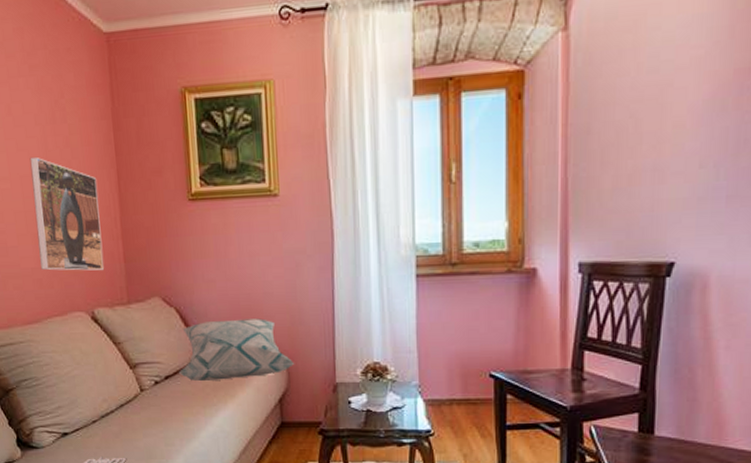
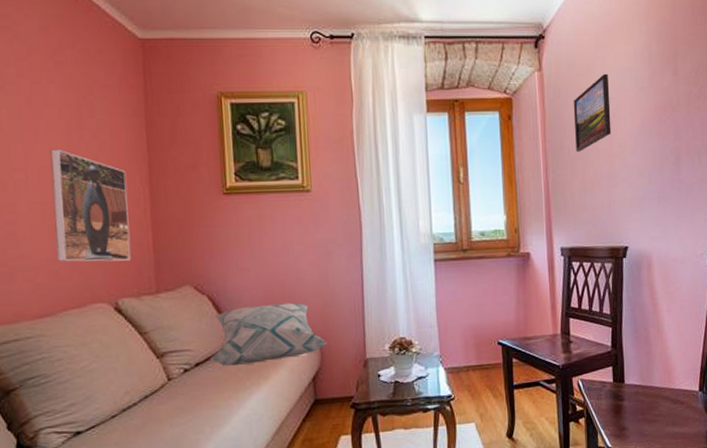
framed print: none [609,25,666,137] -> present [573,73,611,152]

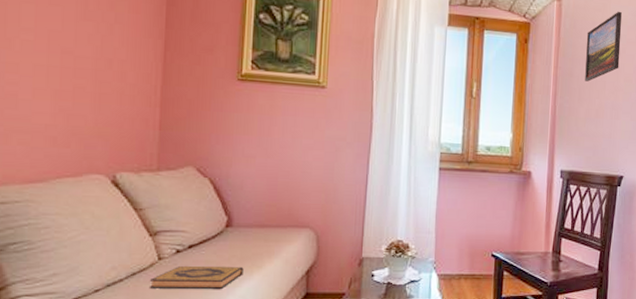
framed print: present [50,149,132,262] -> none [56,13,141,135]
hardback book: none [162,380,251,410] -> present [148,265,244,289]
decorative pillow: present [211,302,328,366] -> none [205,194,325,251]

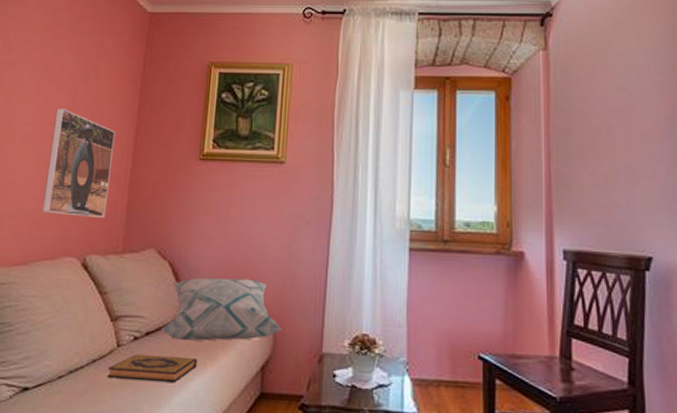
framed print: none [56,13,141,135] -> present [41,107,116,218]
decorative pillow: none [205,194,325,251] -> present [161,278,282,341]
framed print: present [585,11,622,82] -> none [584,54,632,140]

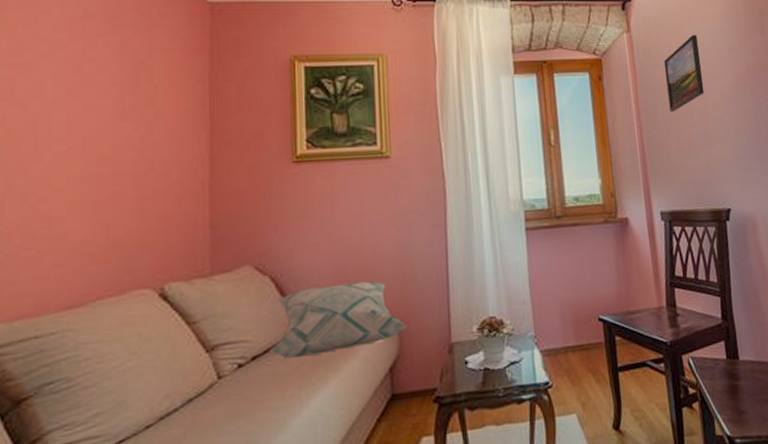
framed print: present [41,107,116,218] -> none [95,117,184,243]
hardback book: present [106,354,198,382] -> none [208,374,317,415]
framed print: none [584,54,632,140] -> present [663,34,705,112]

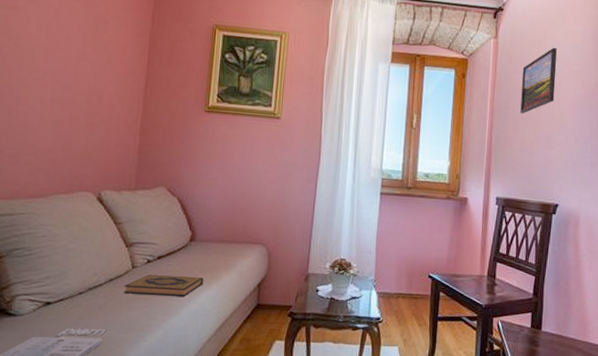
hardback book: none [208,374,317,415] -> present [123,274,204,296]
decorative pillow: present [270,281,407,359] -> none [172,212,276,264]

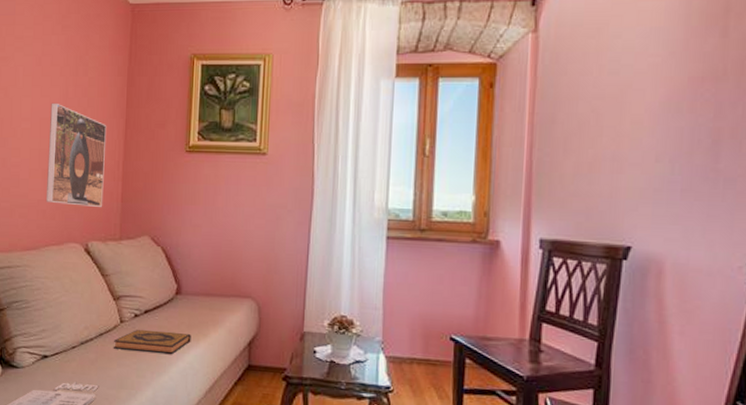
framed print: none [56,55,126,158] -> present [45,102,107,207]
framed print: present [520,47,557,114] -> none [572,35,626,128]

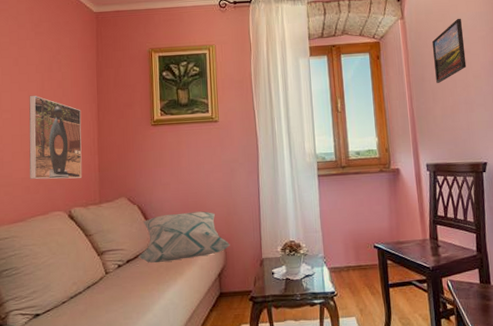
hardback book: present [113,329,191,354] -> none [100,275,170,298]
decorative pillow: none [158,263,267,319] -> present [139,211,231,263]
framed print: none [572,35,626,128] -> present [431,18,467,83]

